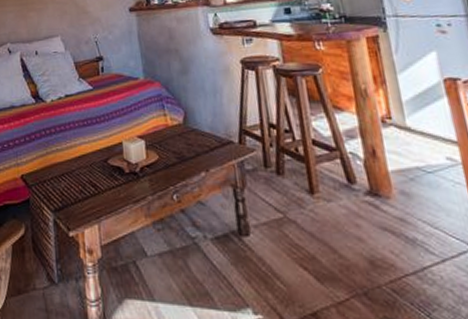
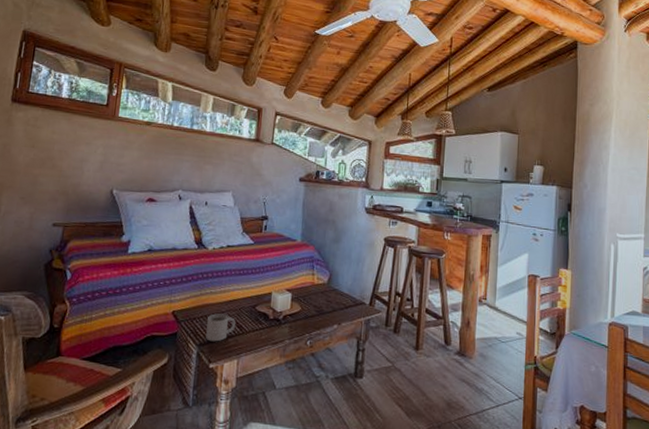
mug: none [58,173,89,206] -> present [206,313,236,342]

